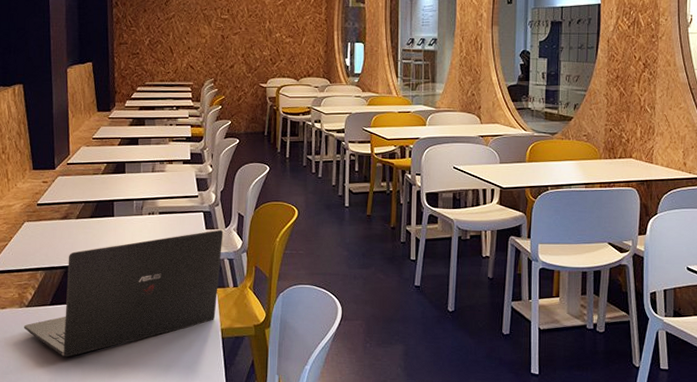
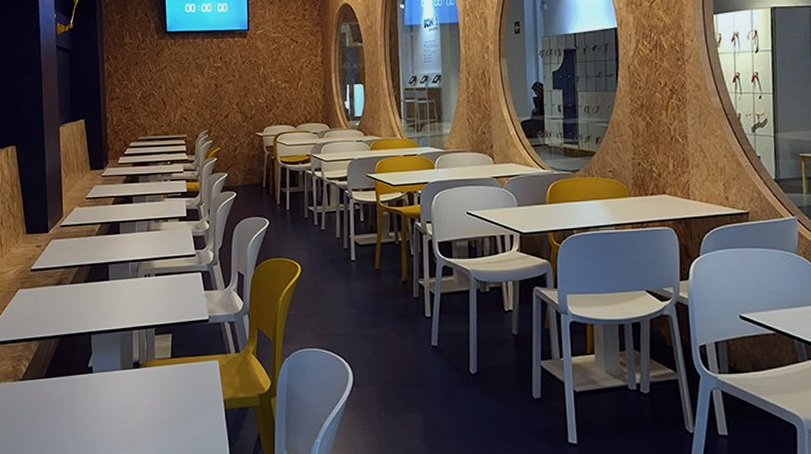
laptop: present [23,229,224,357] -> none [18,290,223,435]

